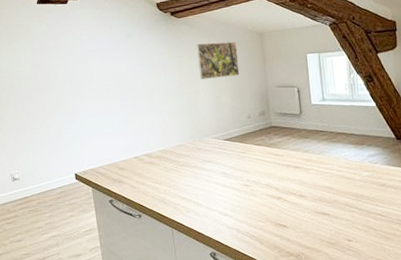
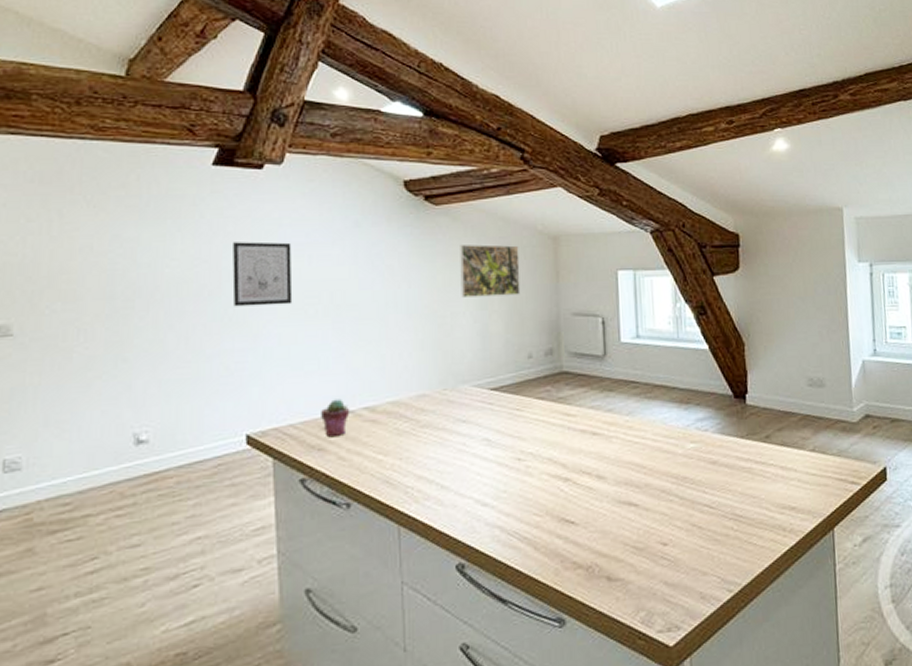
wall art: none [55,50,94,94] -> present [232,241,293,307]
potted succulent: none [118,149,136,173] -> present [321,399,350,436]

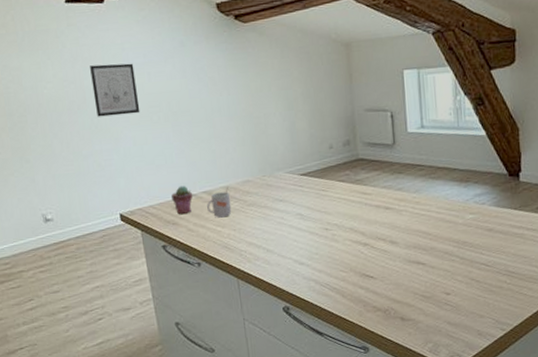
mug: none [367,402,400,443] -> present [207,186,232,218]
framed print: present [460,244,521,298] -> none [267,53,320,101]

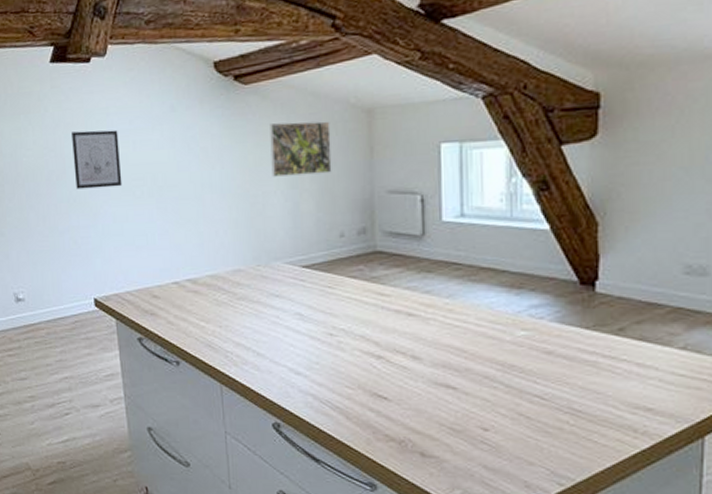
potted succulent: present [171,185,193,214] -> none [151,271,176,303]
mug: present [207,186,232,218] -> none [190,275,219,311]
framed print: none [267,53,320,101] -> present [270,121,332,177]

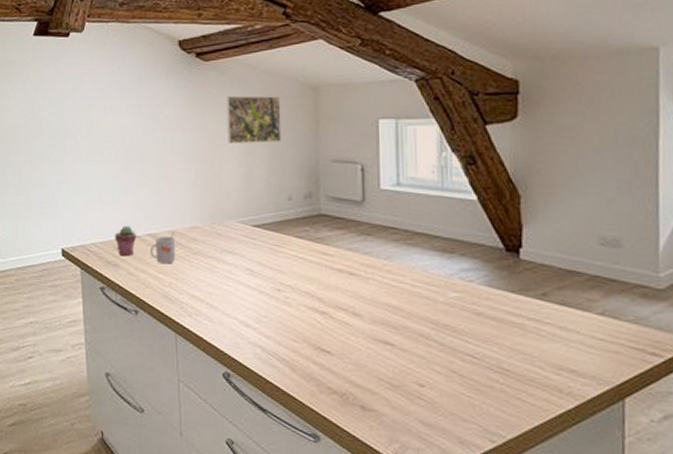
wall art: present [72,130,122,189] -> none [49,96,93,148]
potted succulent: none [151,271,176,303] -> present [115,225,137,255]
mug: none [190,275,219,311] -> present [150,231,176,264]

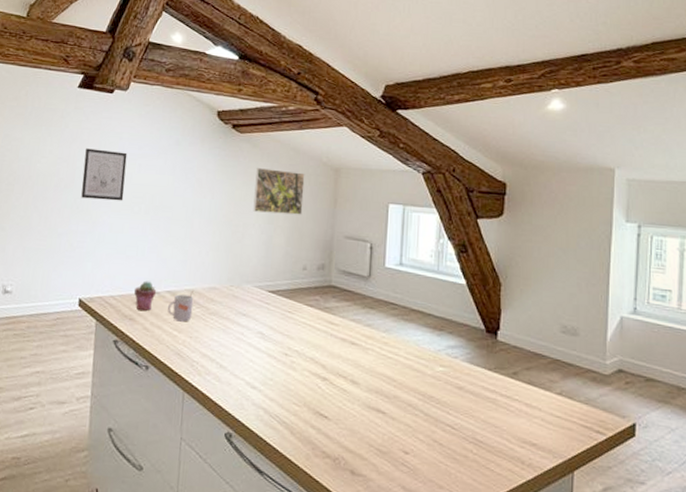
wall art: none [49,96,93,148] -> present [81,148,128,201]

